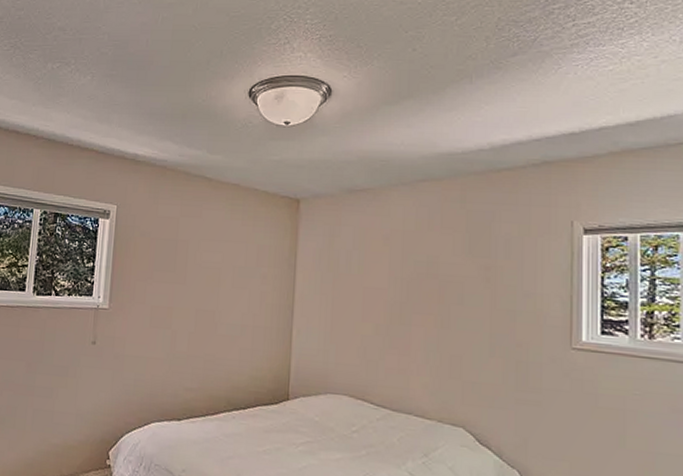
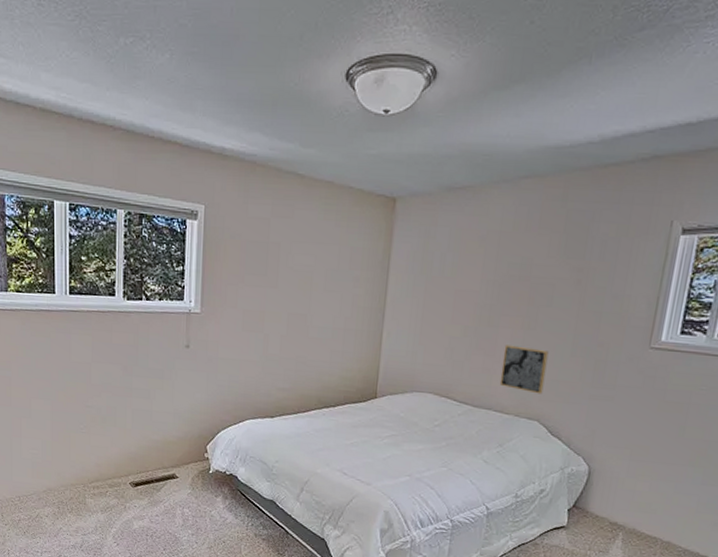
wall art: none [418,344,466,398] -> present [499,345,549,394]

